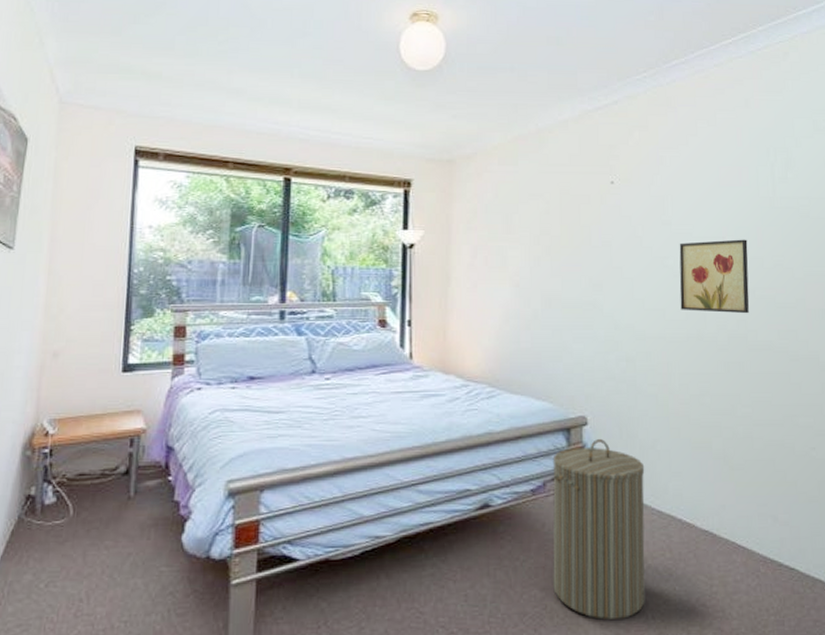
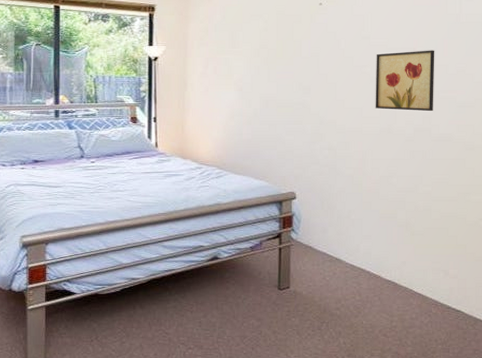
laundry hamper: present [552,439,645,620] -> none [267,210,341,343]

